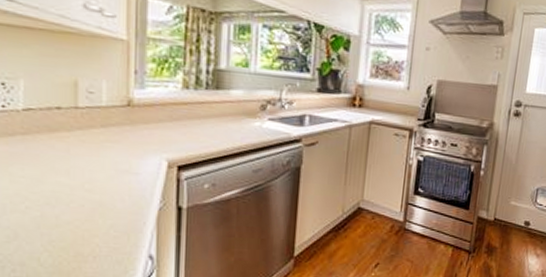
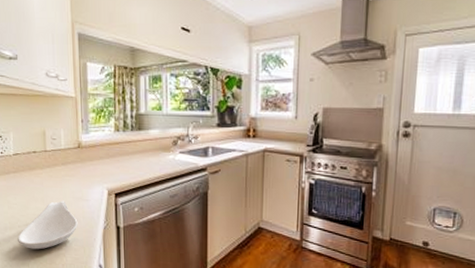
spoon rest: none [23,173,121,238] -> present [18,200,78,250]

